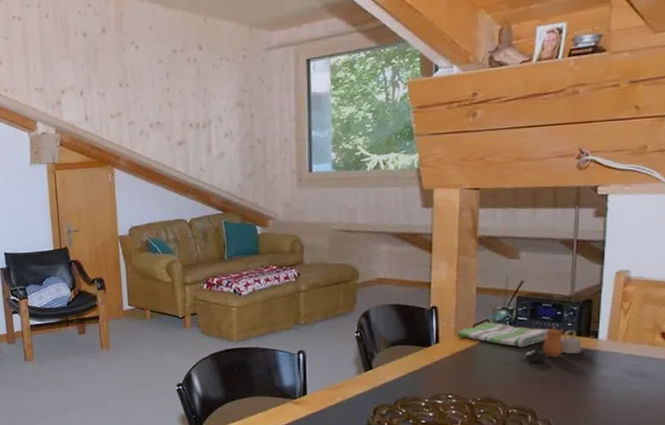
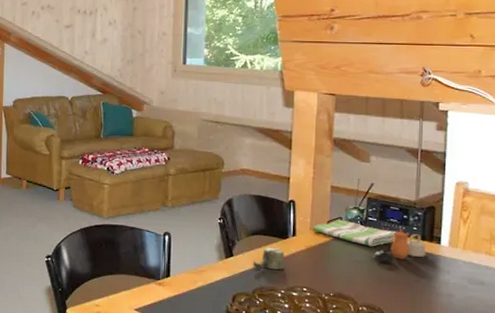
cup: none [394,357,428,381] -> present [253,248,285,271]

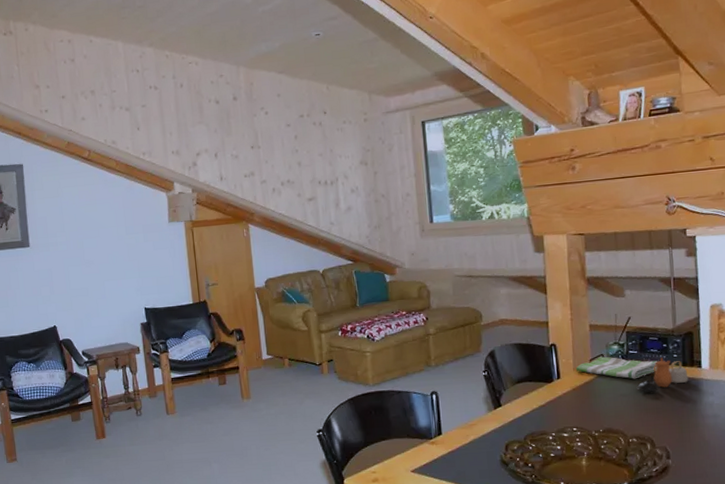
cup: present [253,248,285,271] -> none [521,393,553,417]

